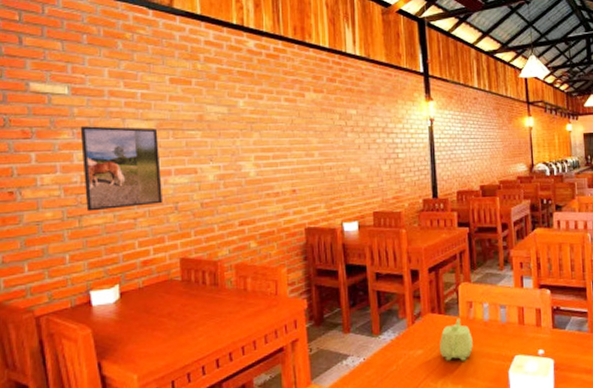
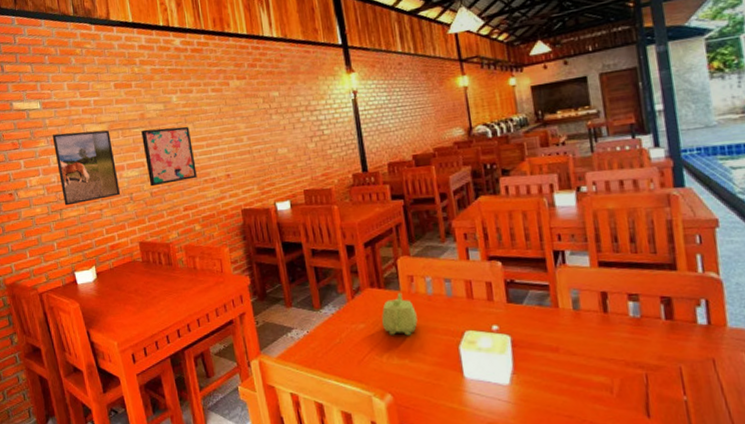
wall art: none [197,132,258,197] -> present [141,126,197,187]

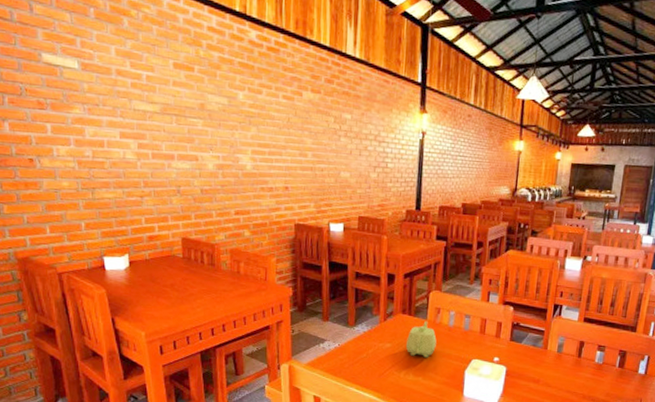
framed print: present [52,130,121,206] -> none [90,103,167,186]
wall art: present [141,126,197,187] -> none [199,121,254,185]

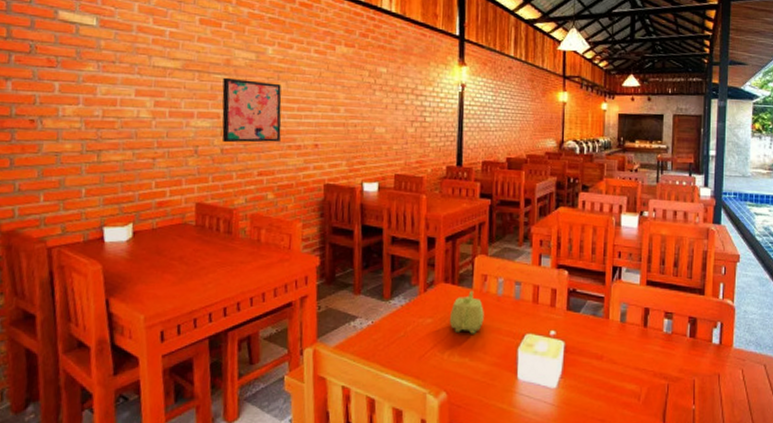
wall art: none [199,121,254,185] -> present [222,77,282,143]

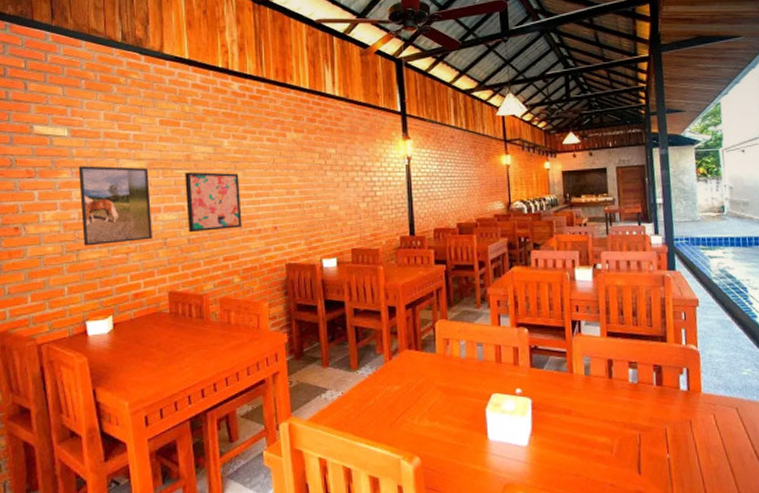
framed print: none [105,60,184,147] -> present [78,166,153,246]
teapot: present [449,290,484,334] -> none [416,354,450,398]

